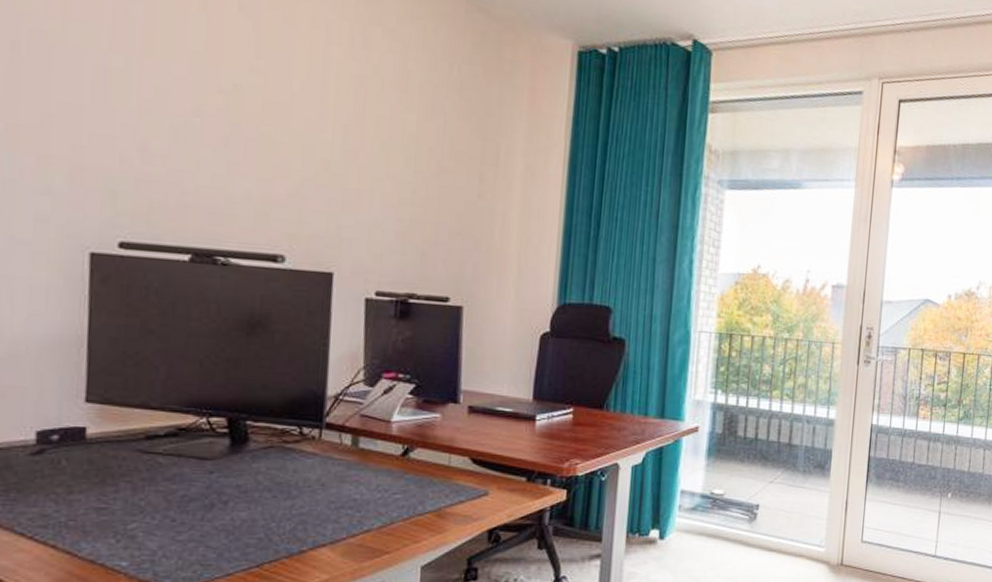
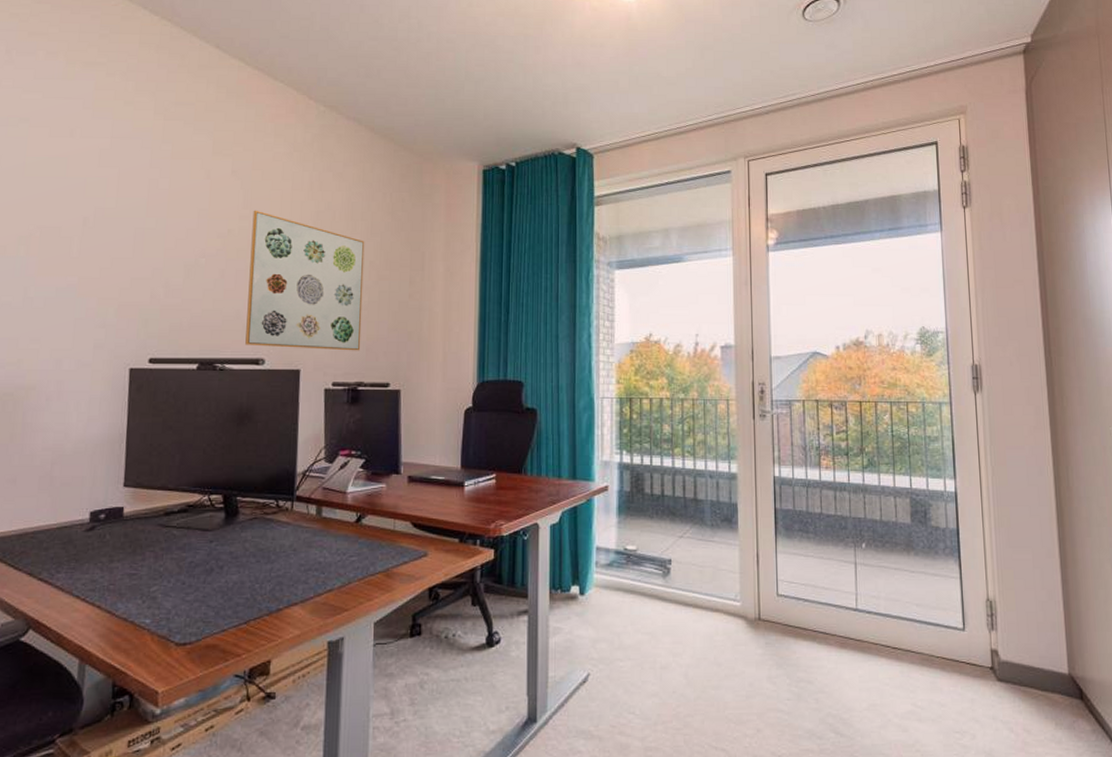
wall art: none [258,62,423,256] -> present [245,210,365,351]

